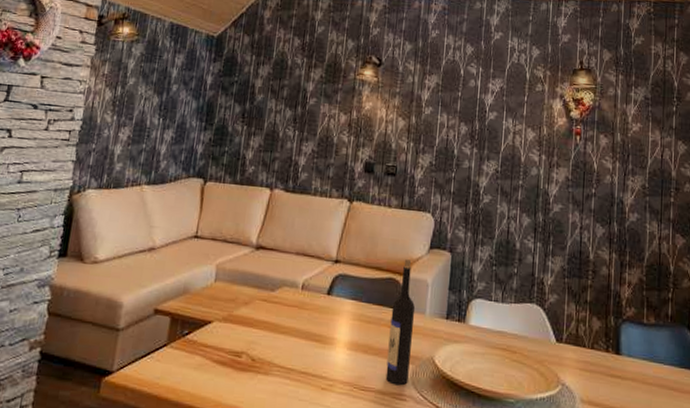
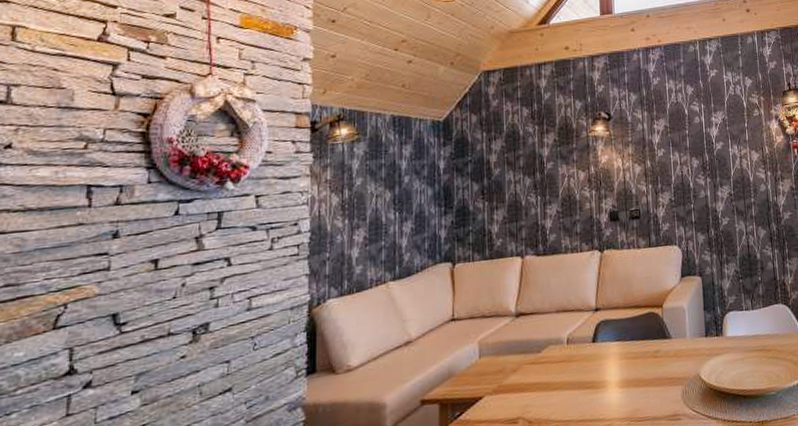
wine bottle: present [385,259,416,386] -> none [655,292,680,409]

